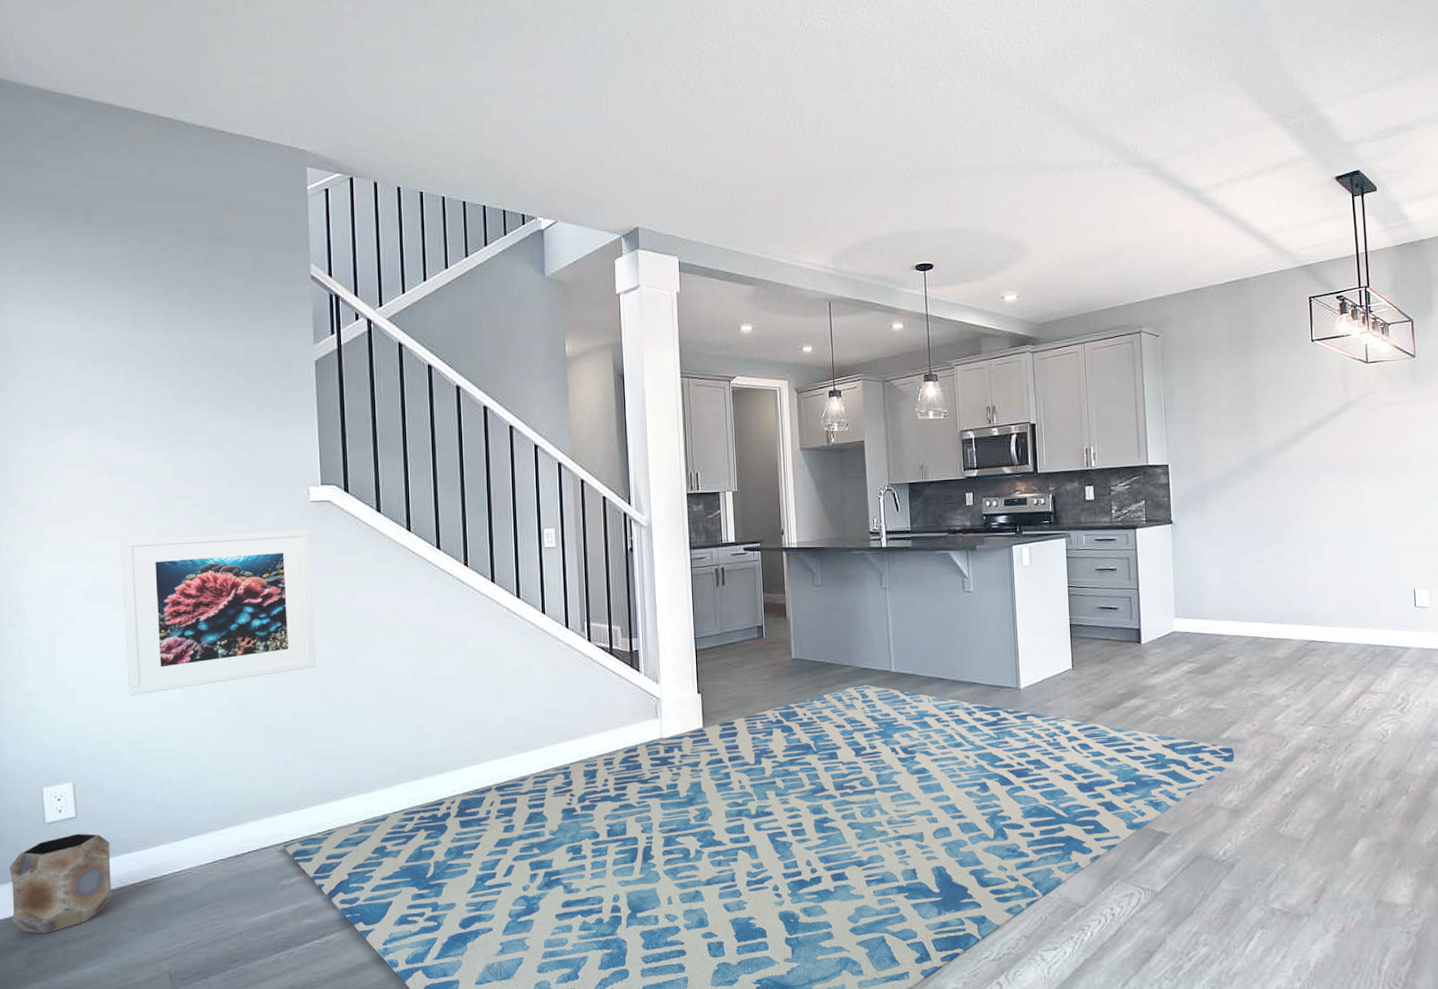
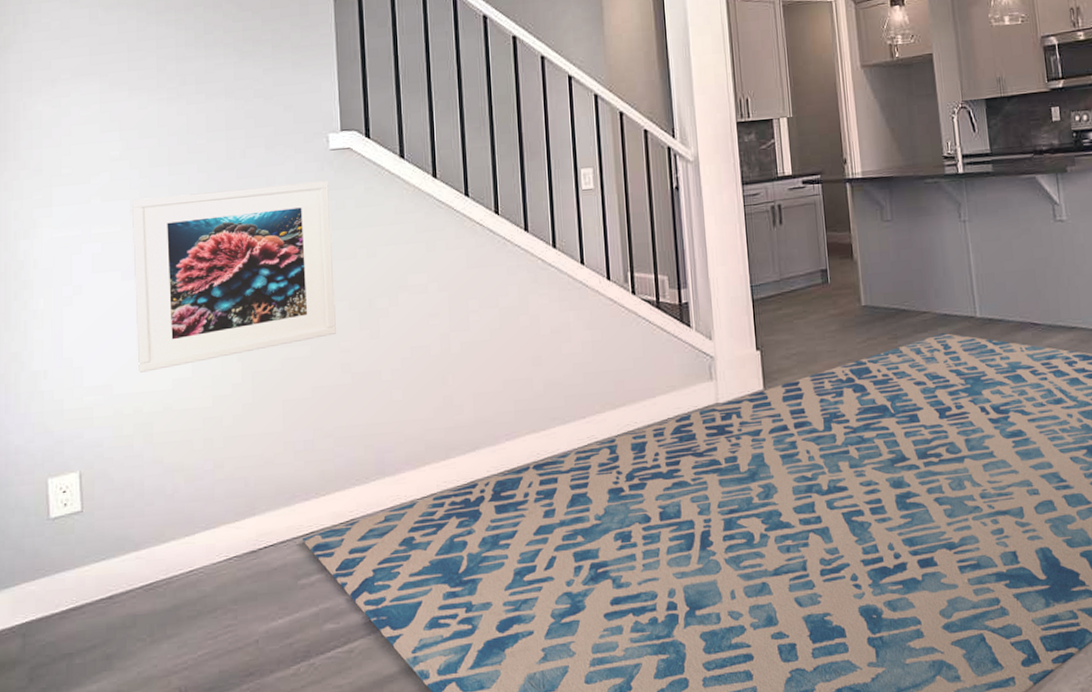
planter: present [9,833,112,934] -> none [11,529,120,646]

